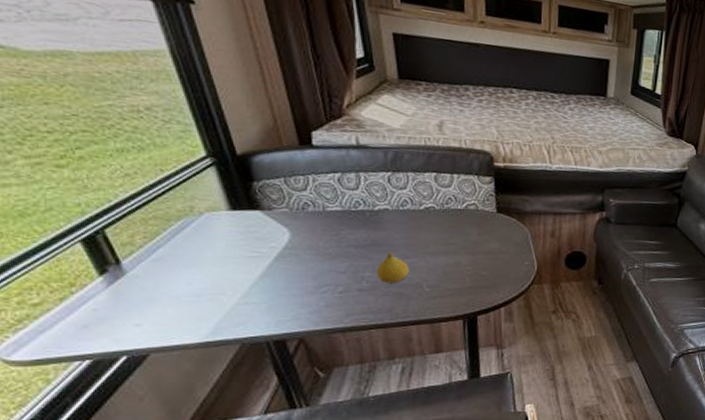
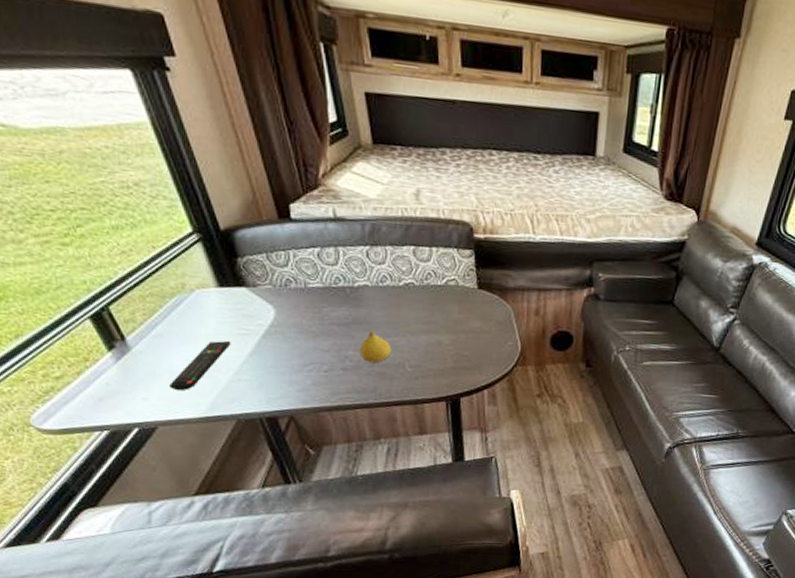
remote control: none [167,263,240,315] -> present [169,340,231,390]

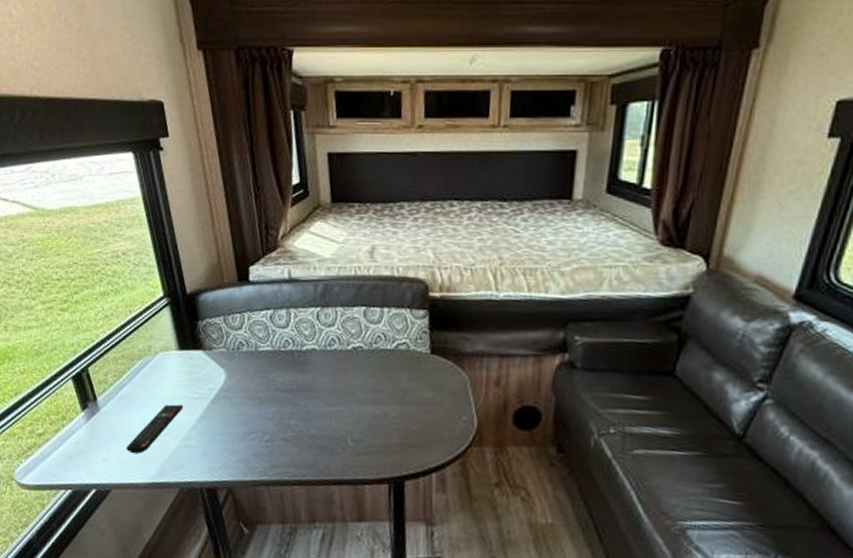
fruit: present [359,330,391,364] -> none [301,397,335,435]

